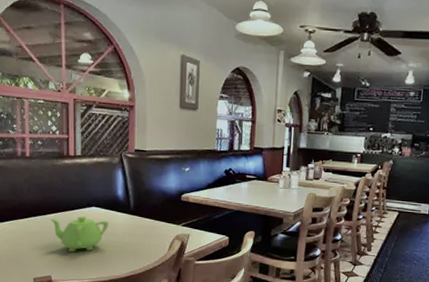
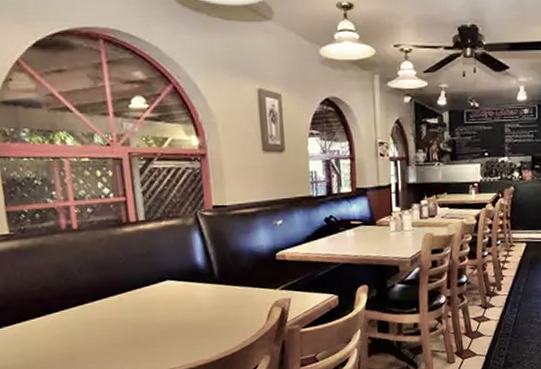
teapot: present [49,215,109,252] -> none [111,292,190,339]

